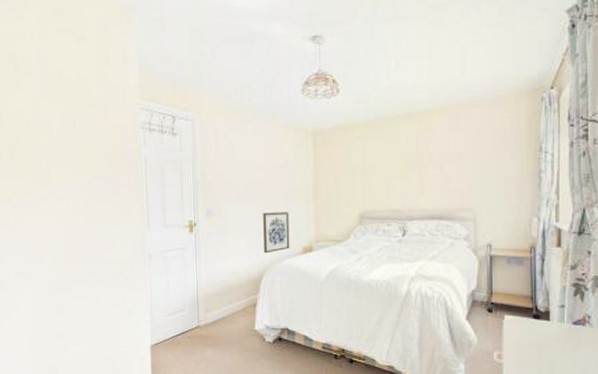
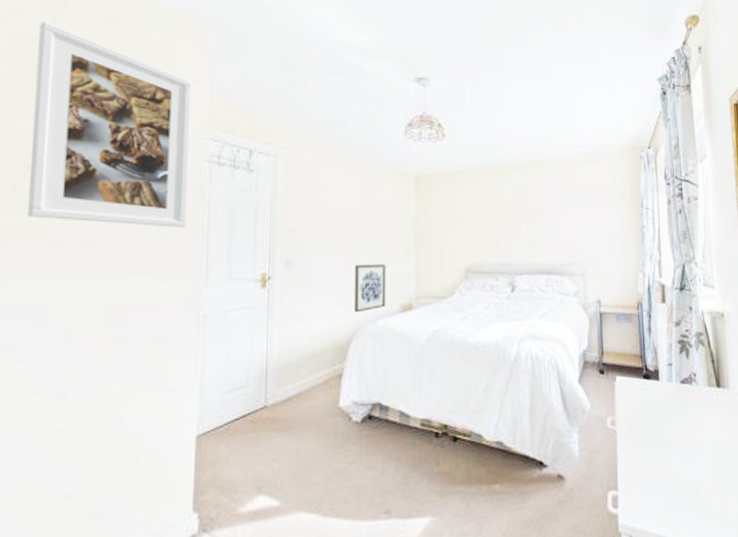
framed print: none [11,20,130,185] -> present [28,21,192,228]

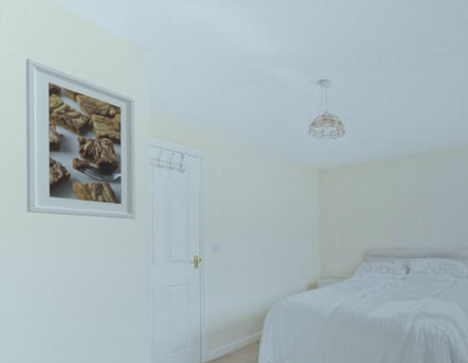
wall art: present [355,264,386,313] -> none [269,248,295,290]

